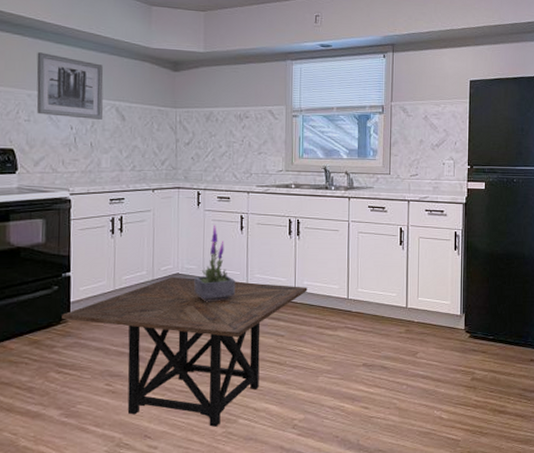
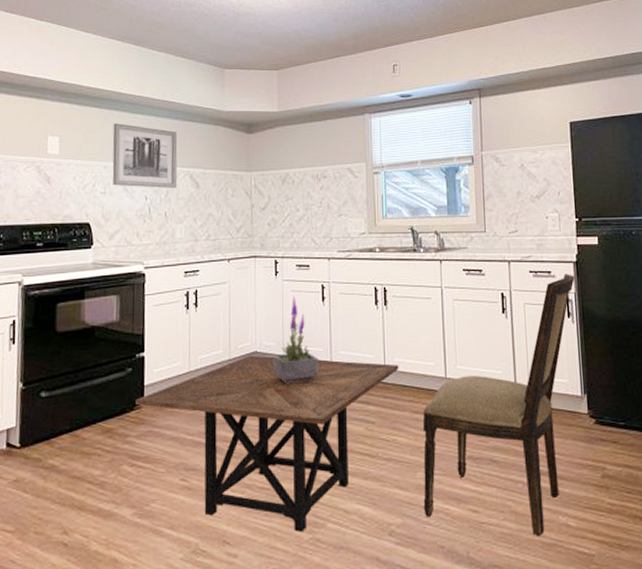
dining chair: none [323,213,463,428] -> present [422,274,575,537]

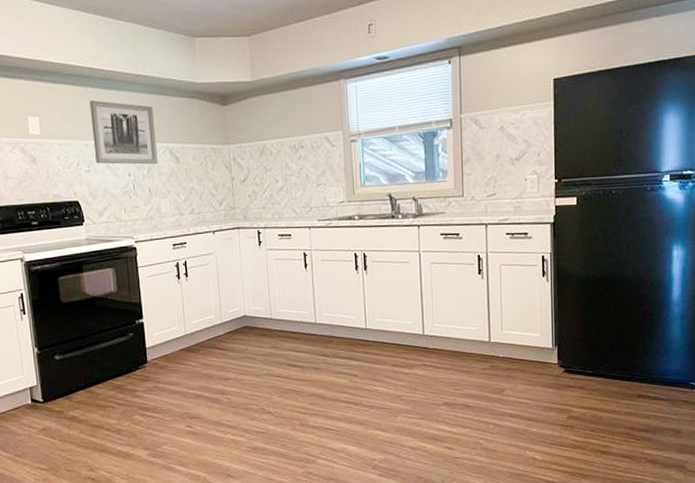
side table: present [135,355,399,532] -> none [140,319,379,467]
potted plant: present [274,296,319,384] -> none [262,264,305,344]
dining chair: present [422,274,575,537] -> none [402,234,551,469]

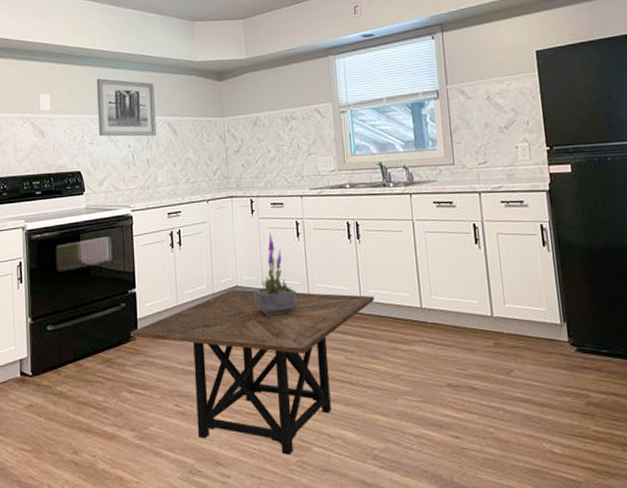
side table: none [140,319,379,467] -> present [130,289,375,455]
potted plant: none [262,264,305,344] -> present [254,232,298,316]

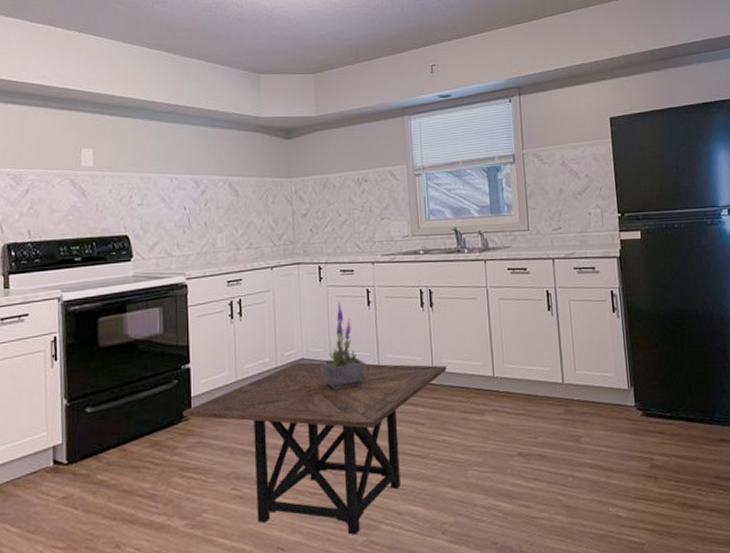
wall art: present [96,78,156,137] -> none [148,133,215,198]

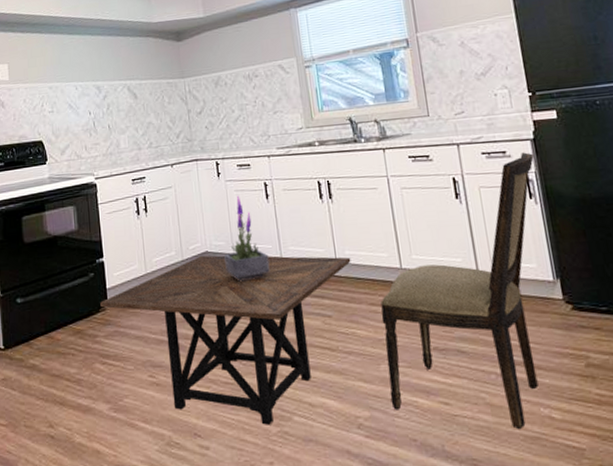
dining chair: none [472,269,619,529] -> present [380,152,539,430]

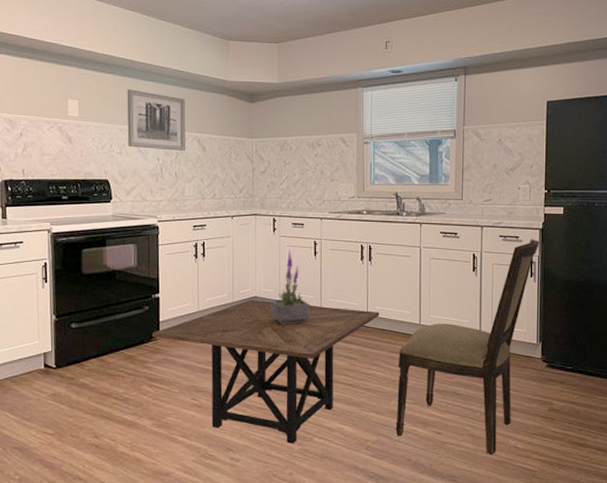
wall art: none [53,45,116,105] -> present [127,89,186,151]

